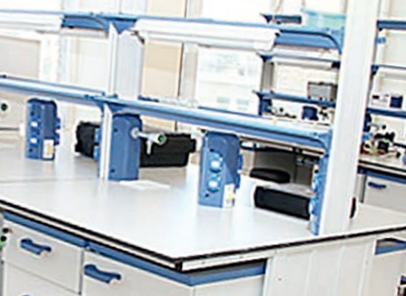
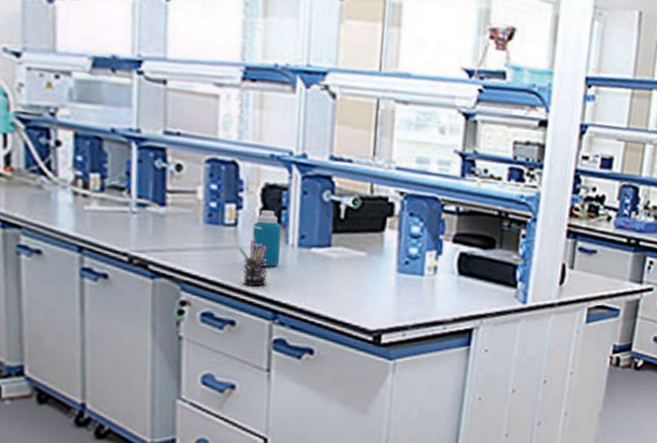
pen holder: none [56,173,81,216] -> present [239,240,268,287]
bottle: none [68,145,93,198] -> present [252,210,281,267]

